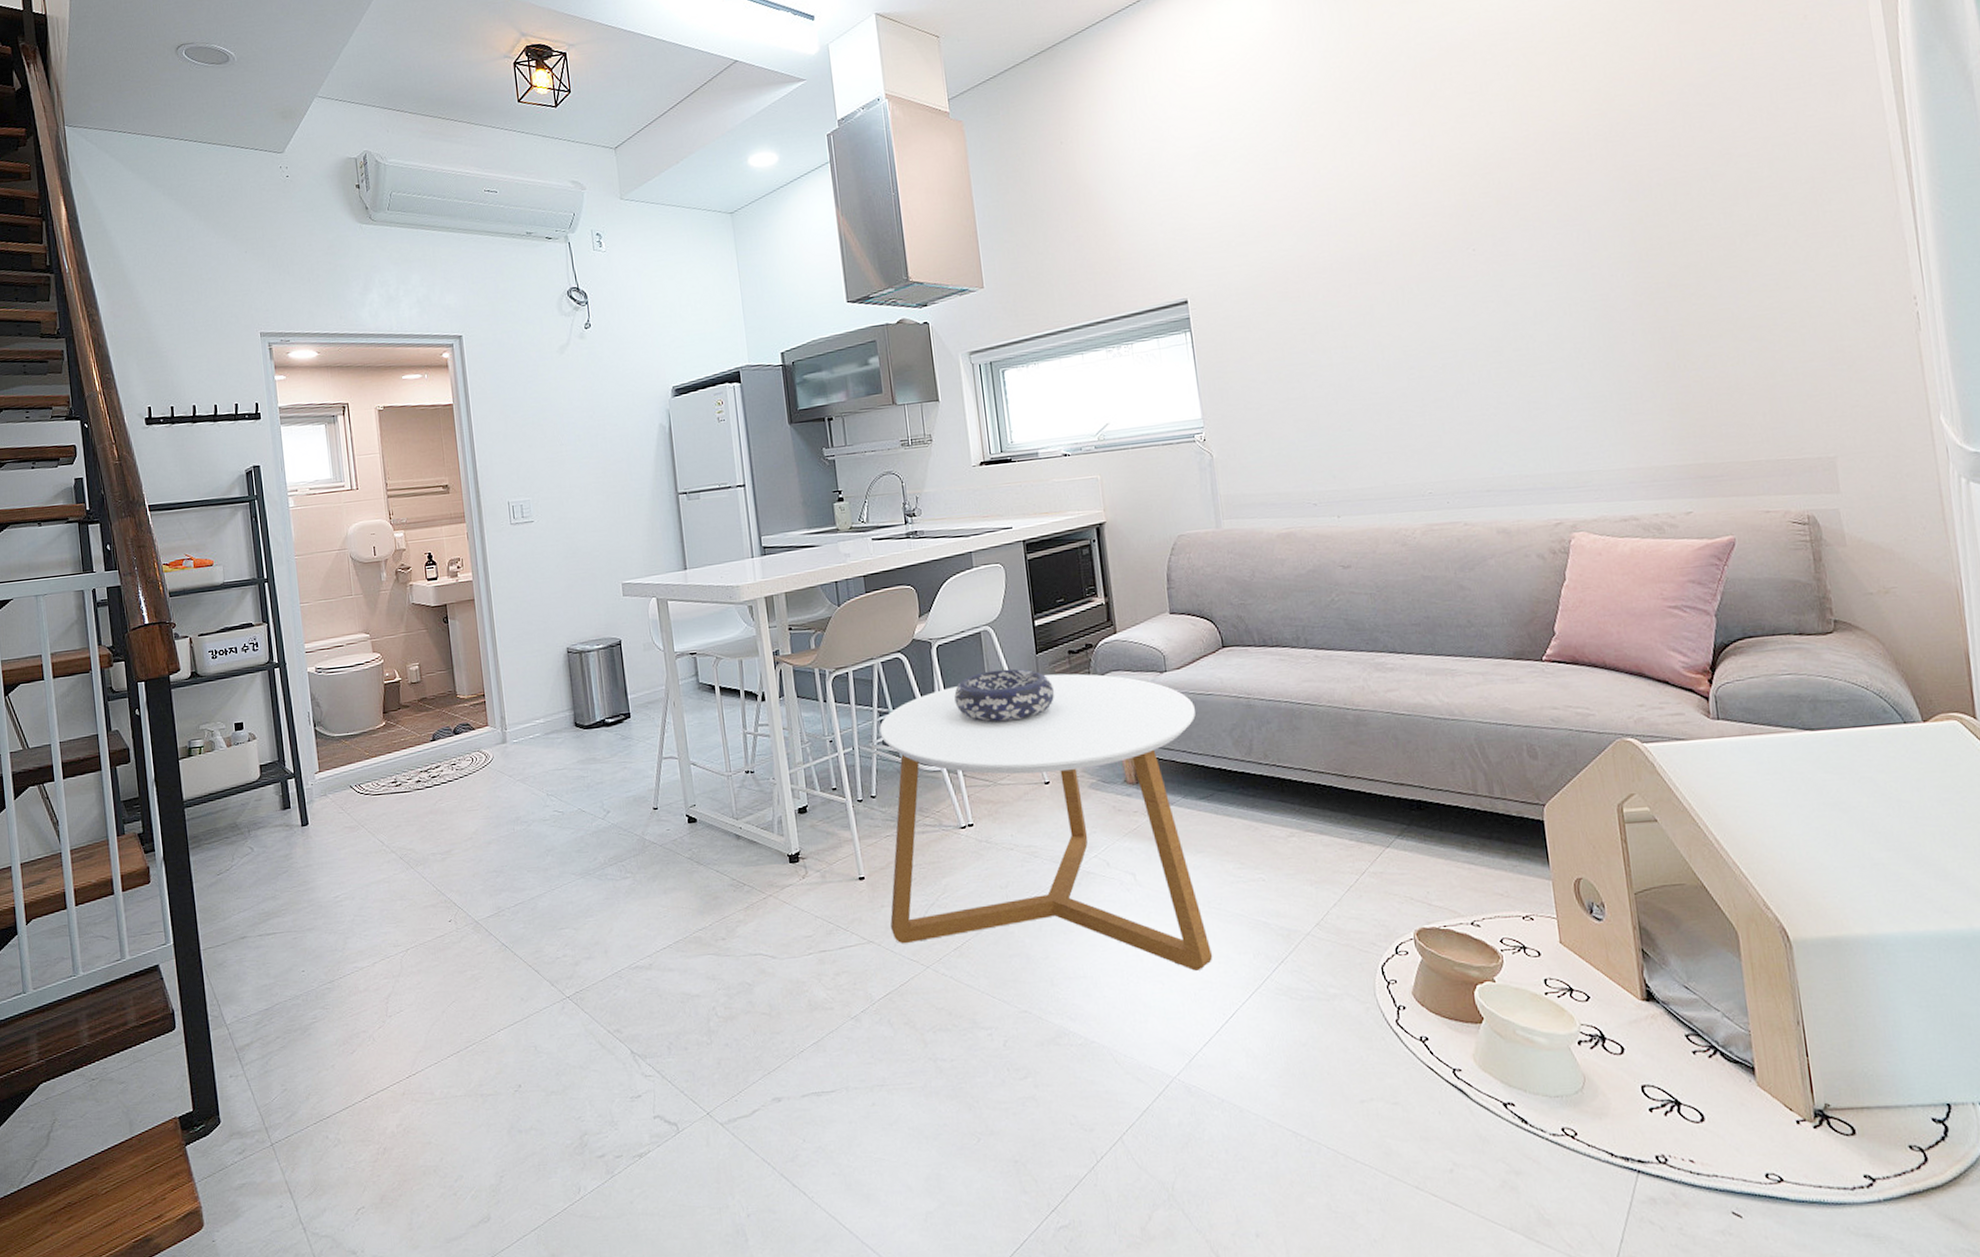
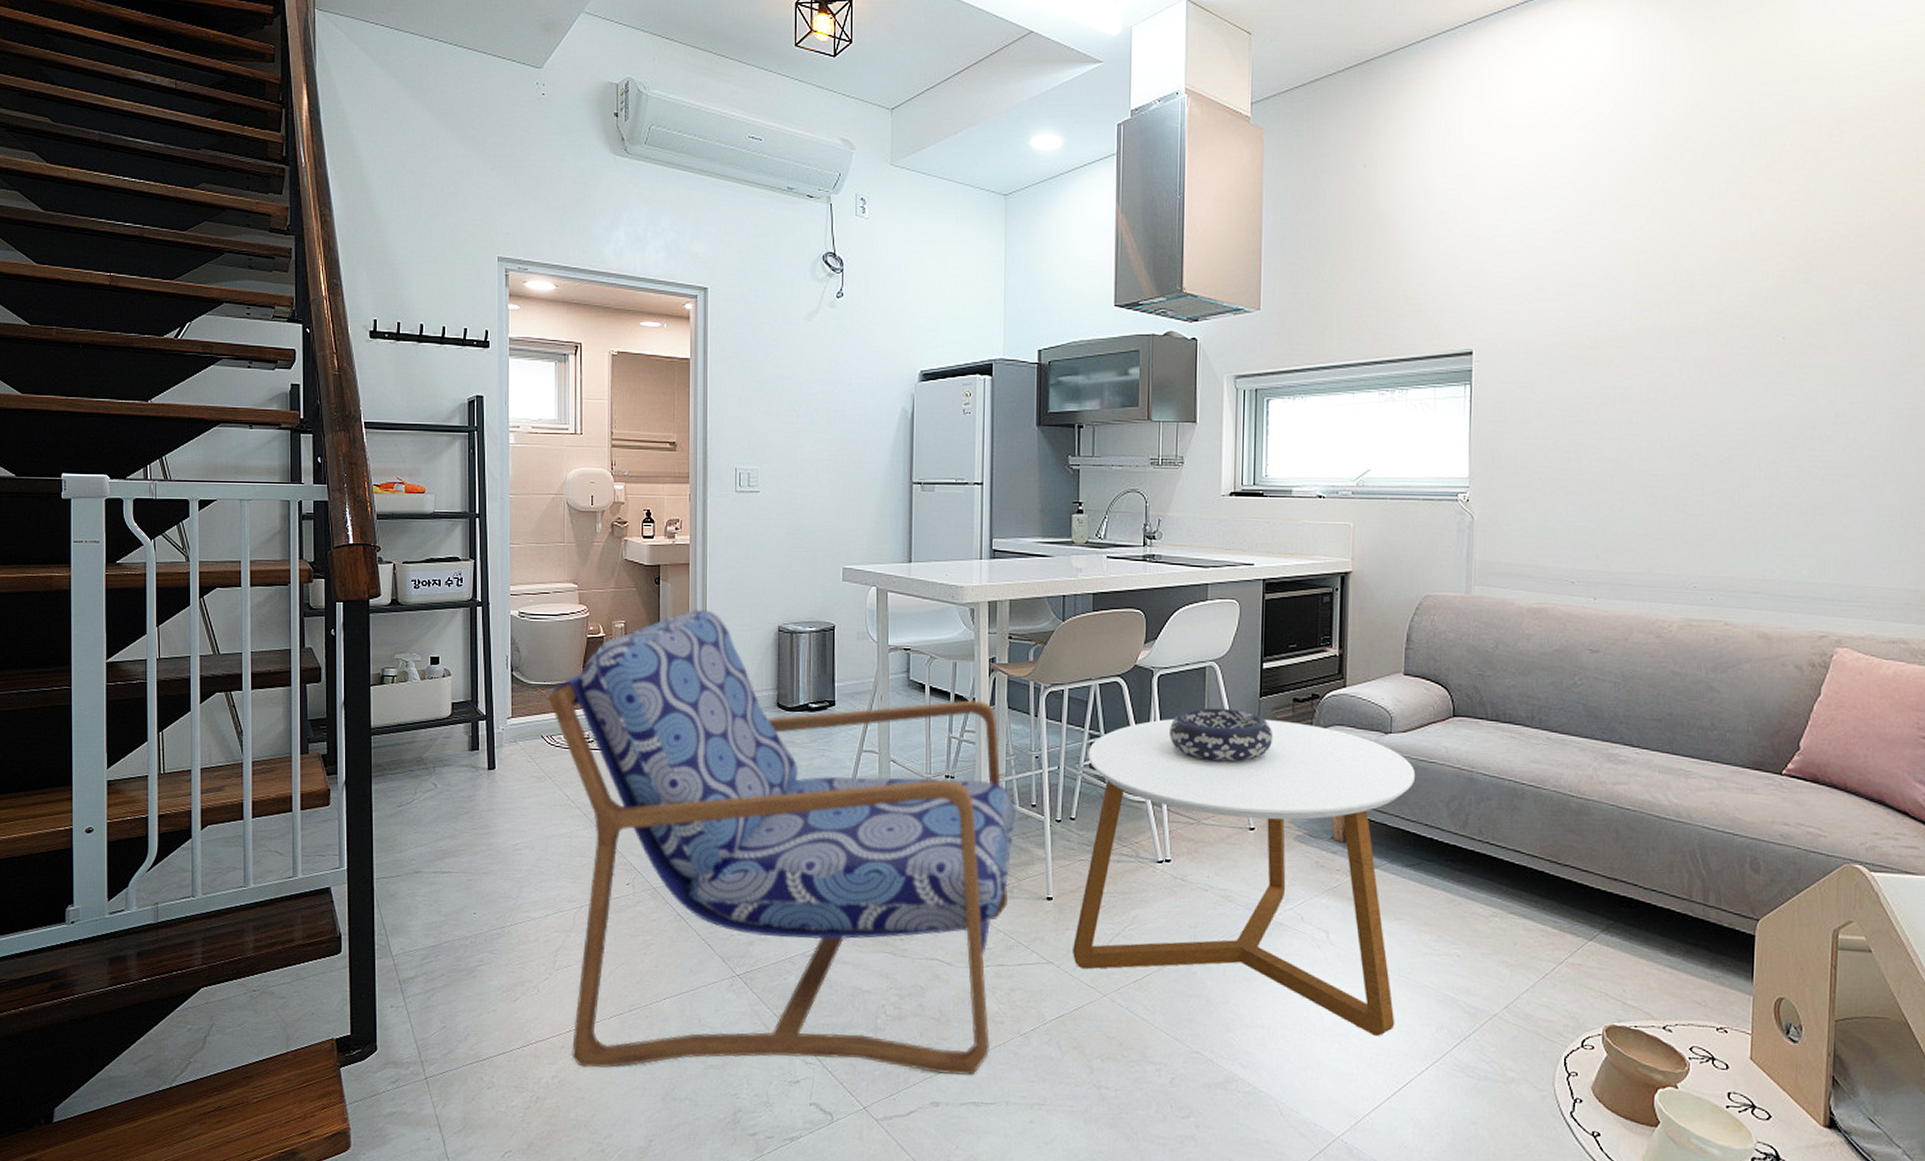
armchair: none [352,641,823,1111] -> present [548,608,1017,1075]

